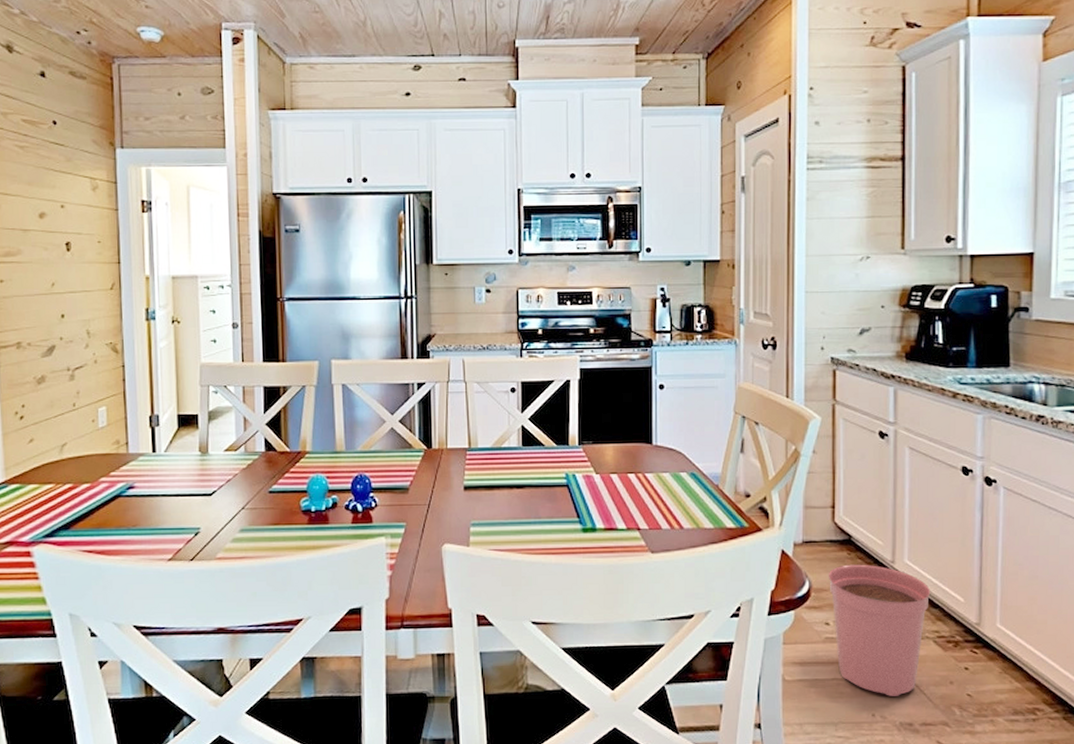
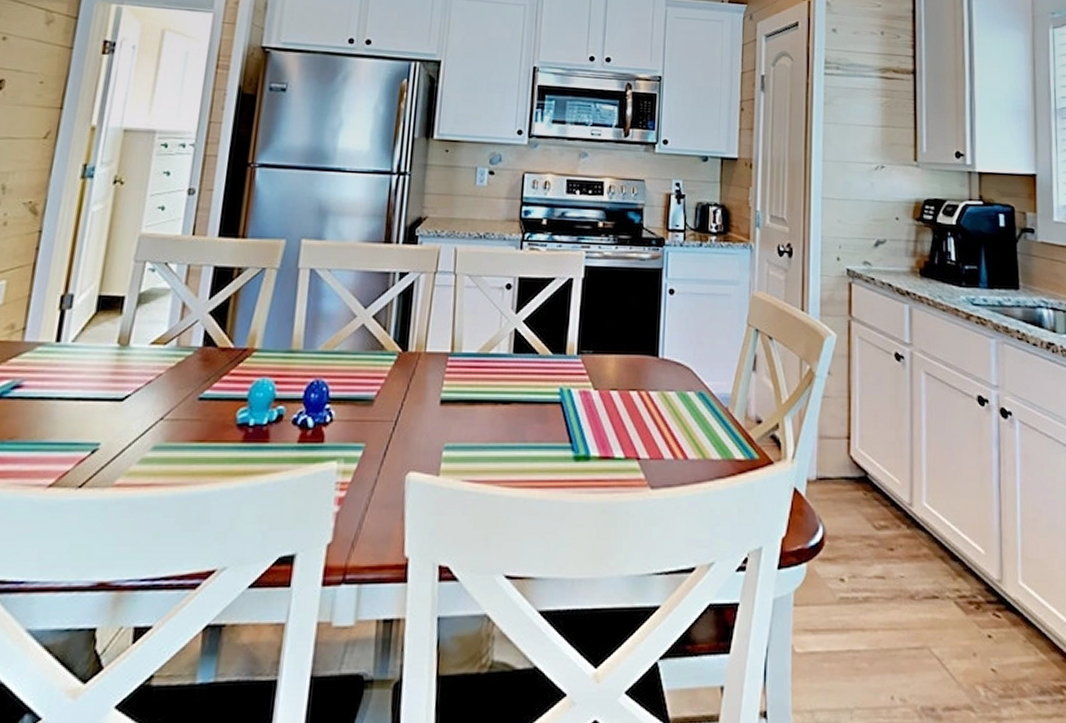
plant pot: present [828,564,931,696] -> none [843,507,951,673]

